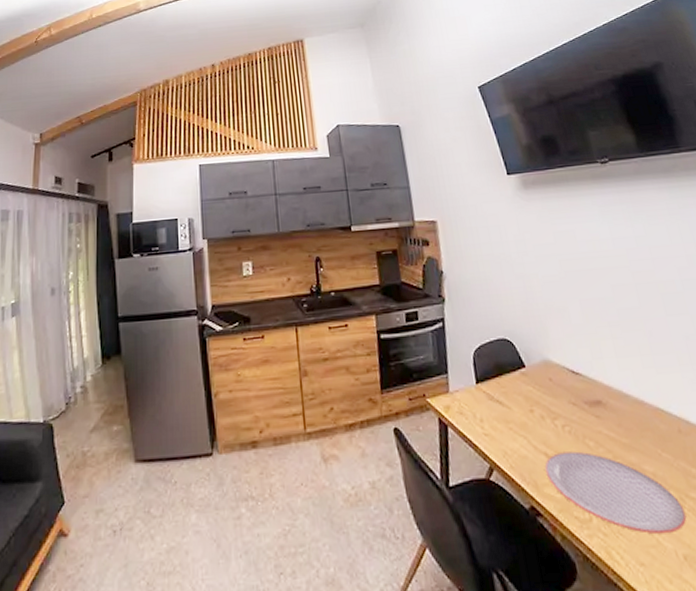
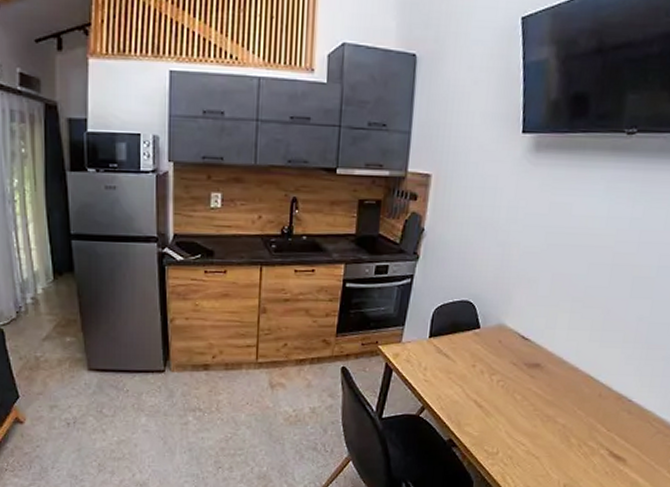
plate: present [544,451,687,535] -> none [470,401,579,469]

